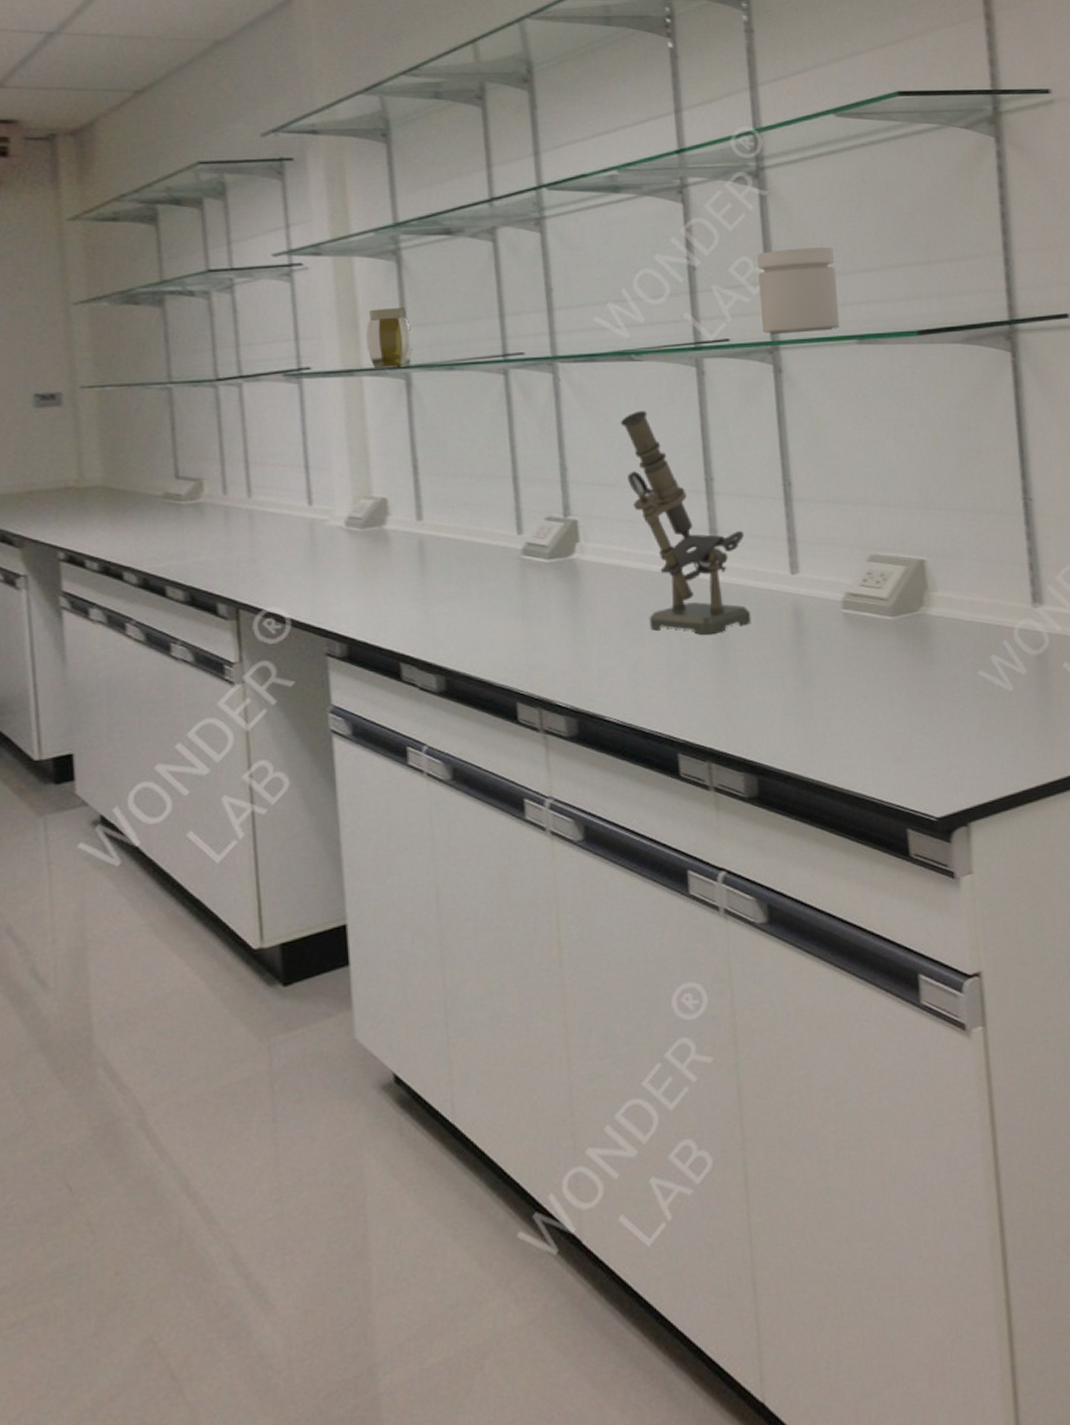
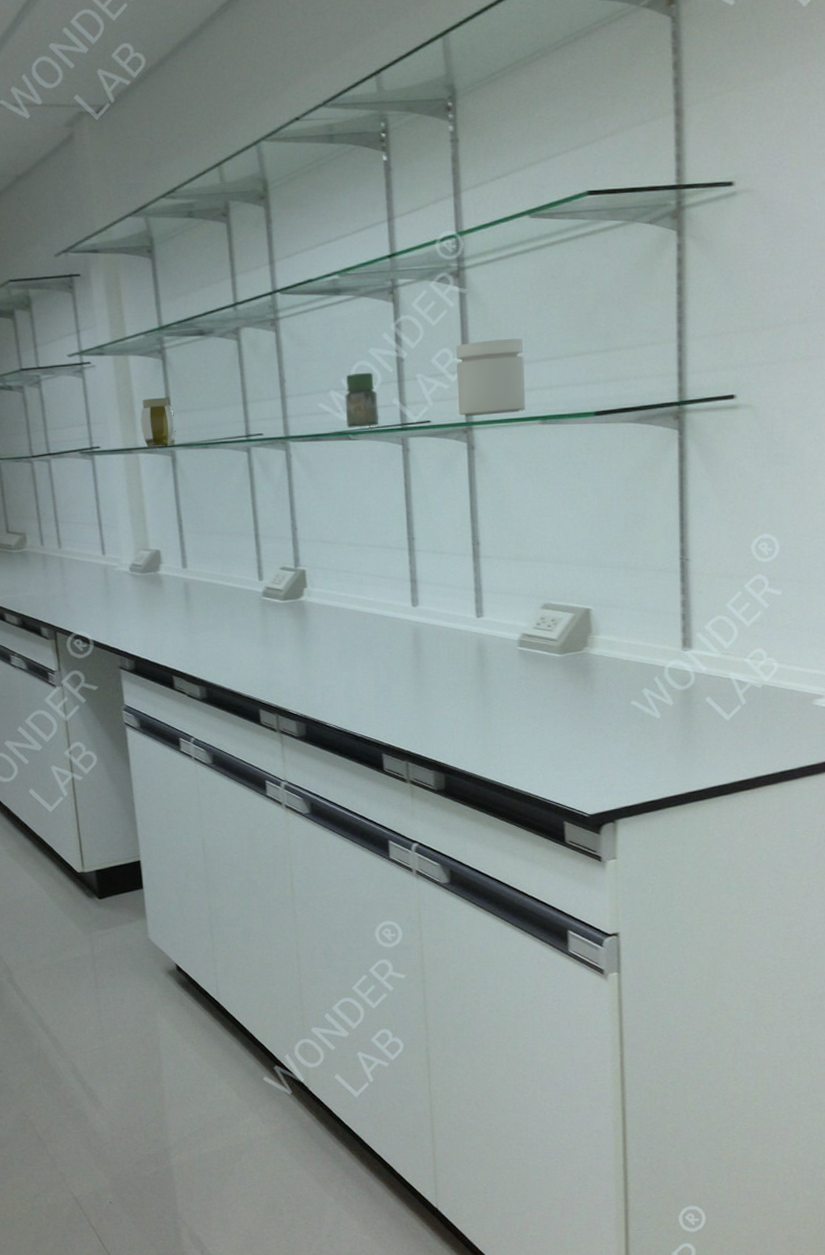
microscope: present [620,410,751,635] -> none [339,481,443,663]
jar: none [626,282,667,347] -> present [345,372,378,428]

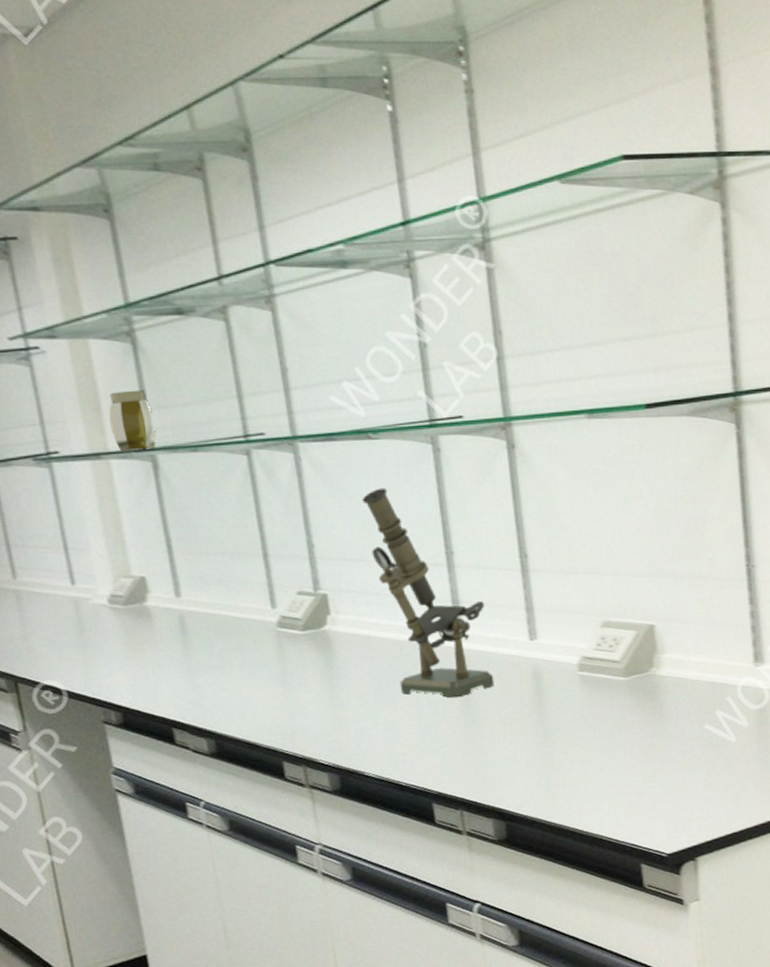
microscope: none [339,481,443,663] -> present [362,487,495,697]
jar: present [345,372,378,428] -> none [361,359,403,425]
jar: present [455,339,526,417] -> none [486,321,570,411]

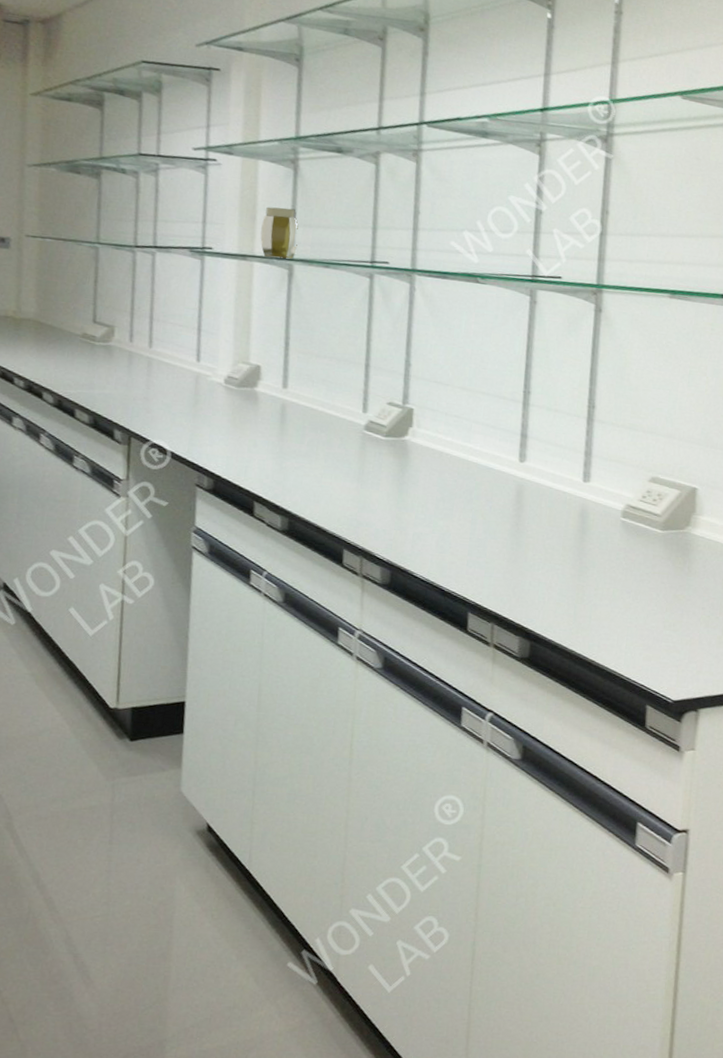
microscope: present [362,487,495,697] -> none [459,325,550,520]

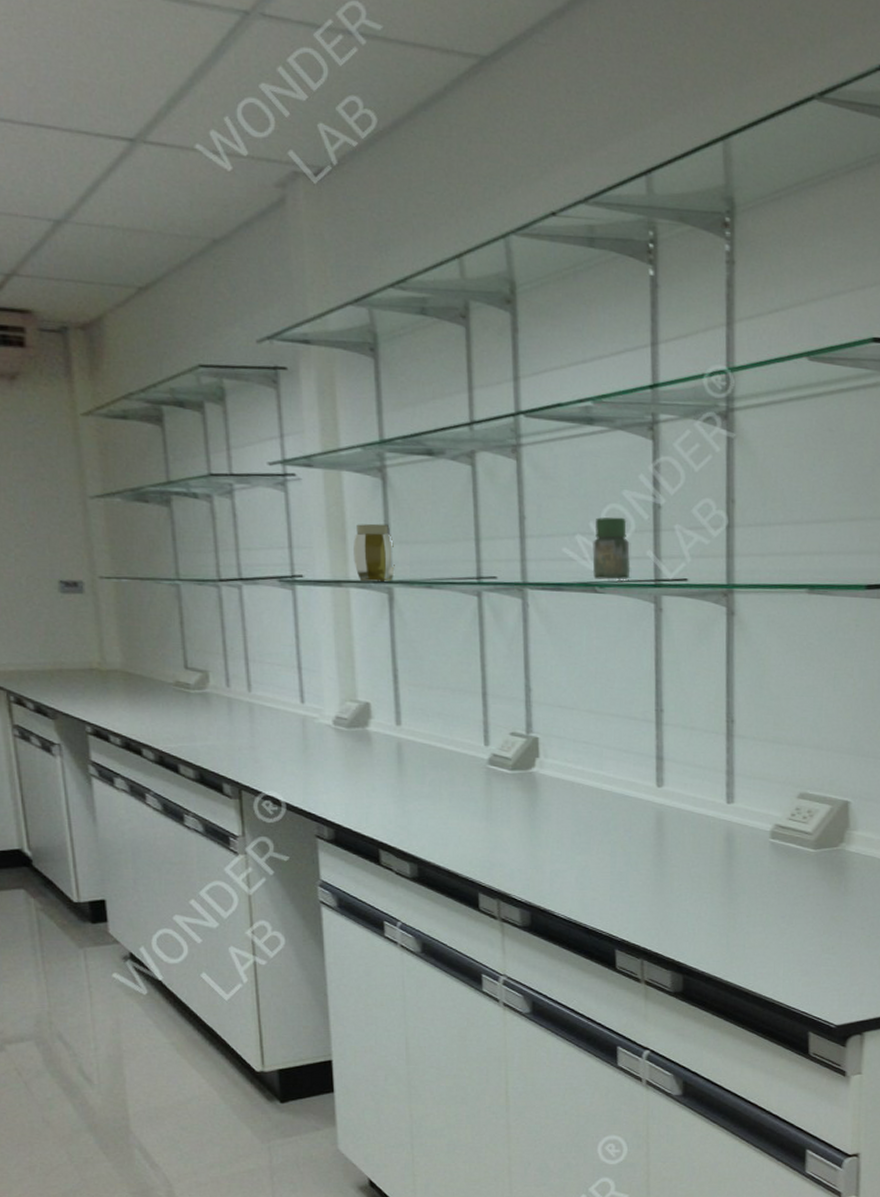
jar: none [476,217,511,274] -> present [592,517,630,580]

